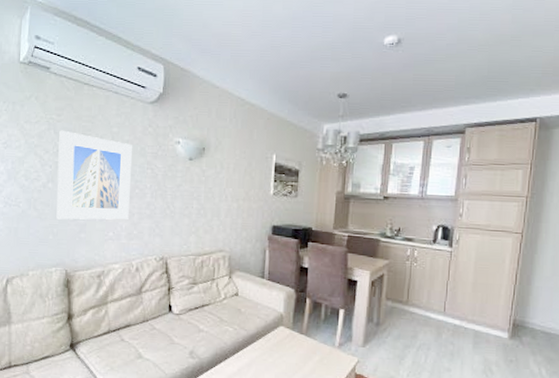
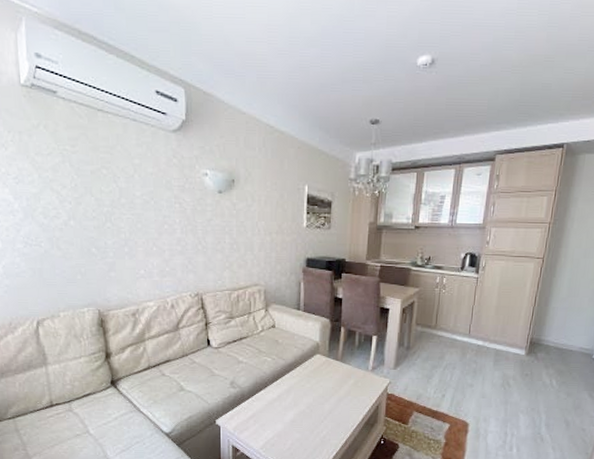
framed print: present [56,130,132,220] -> none [75,162,159,259]

